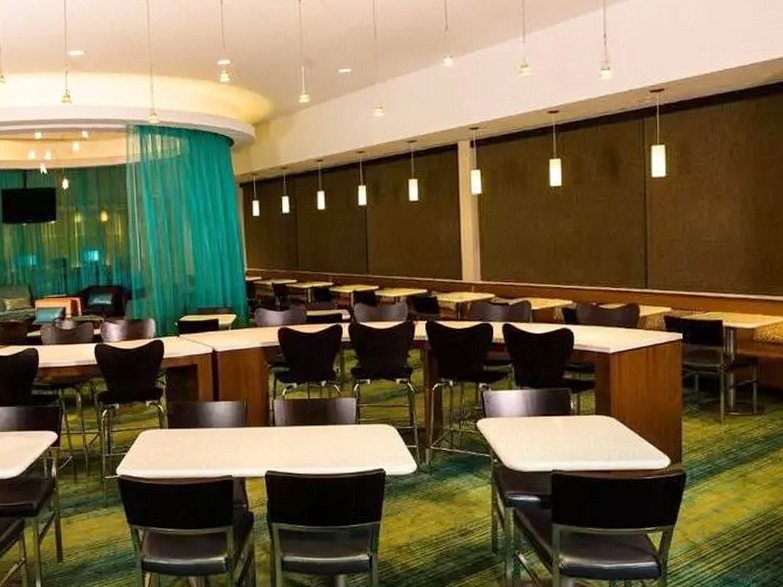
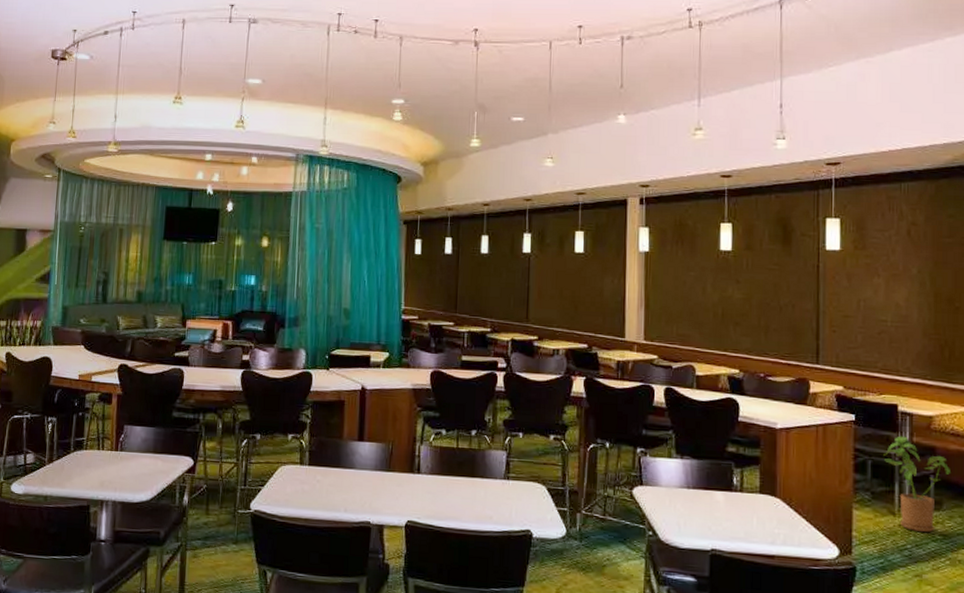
house plant: none [709,349,771,436] -> present [883,435,950,532]

